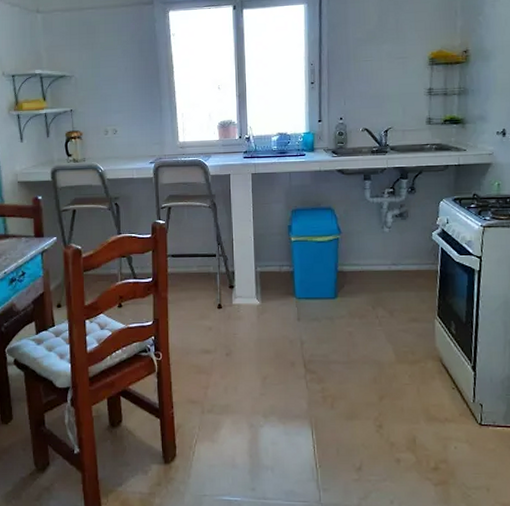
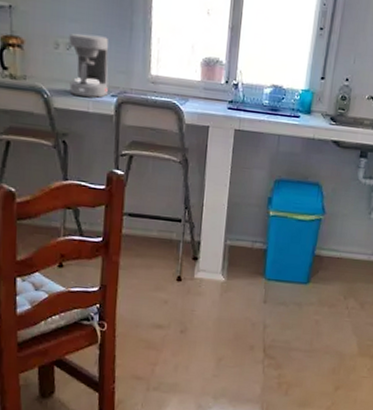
coffee maker: none [115,119,147,167] -> present [69,33,109,98]

